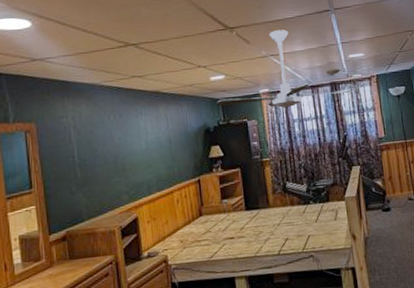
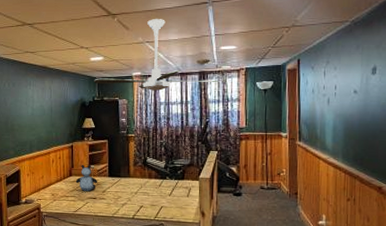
teddy bear: none [207,199,234,232] -> present [75,164,98,191]

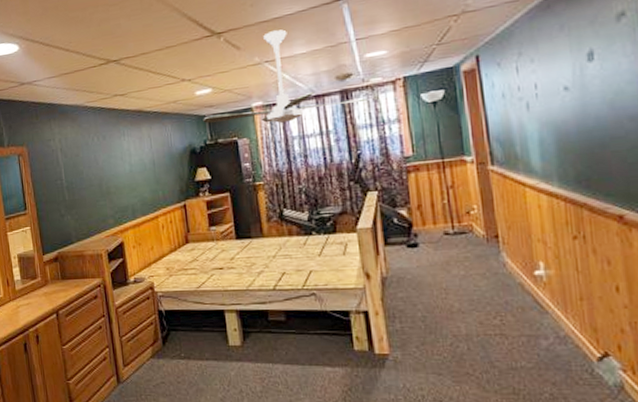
teddy bear: present [75,164,98,191] -> none [194,226,223,261]

